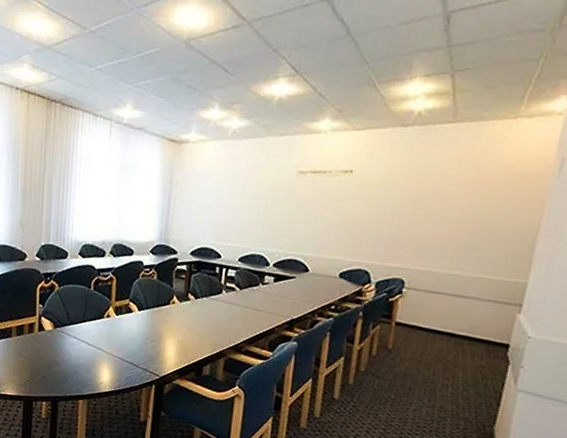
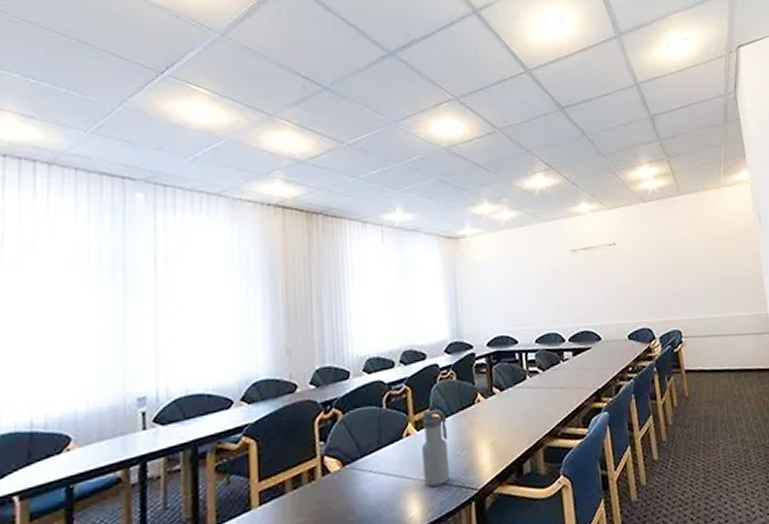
water bottle: none [116,300,143,364] -> present [421,409,450,487]

